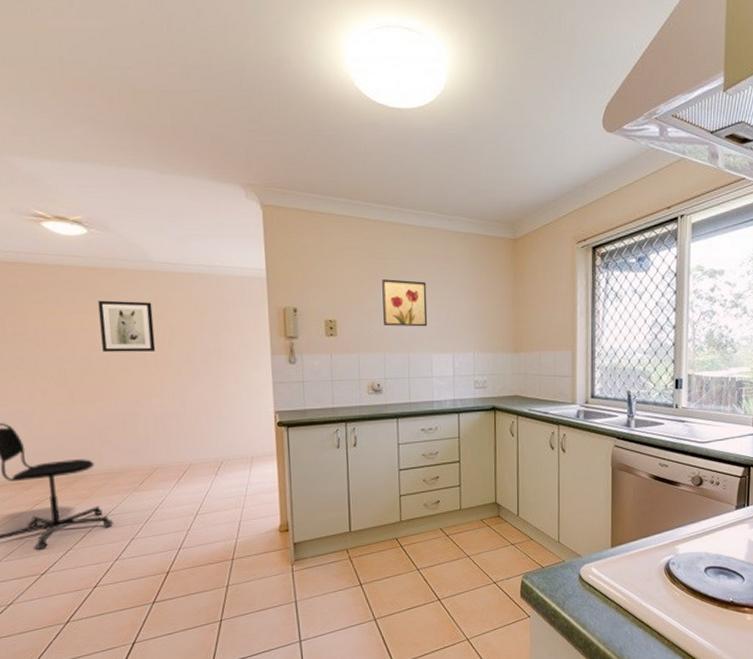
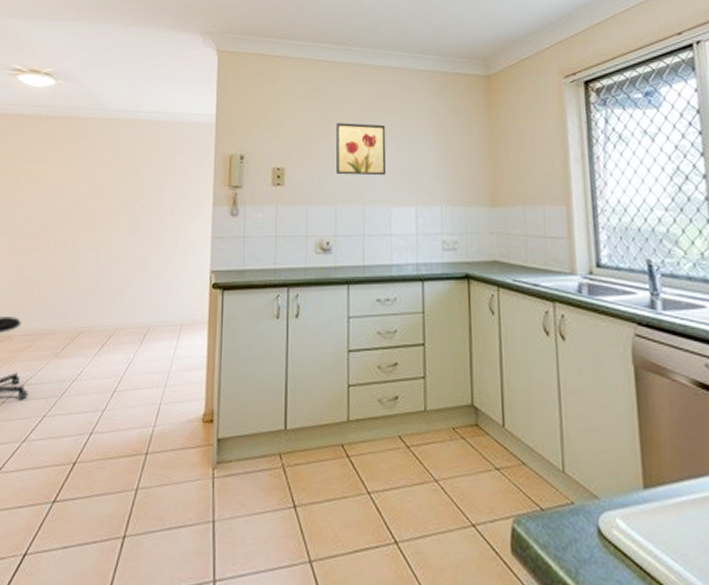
wall art: present [98,300,156,353] -> none [49,148,102,201]

